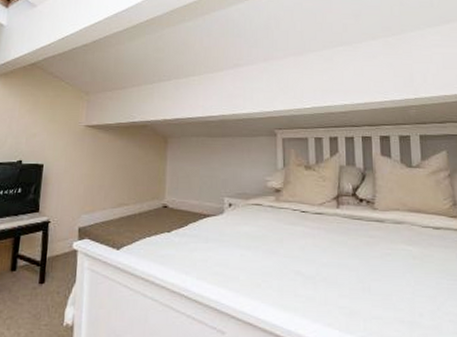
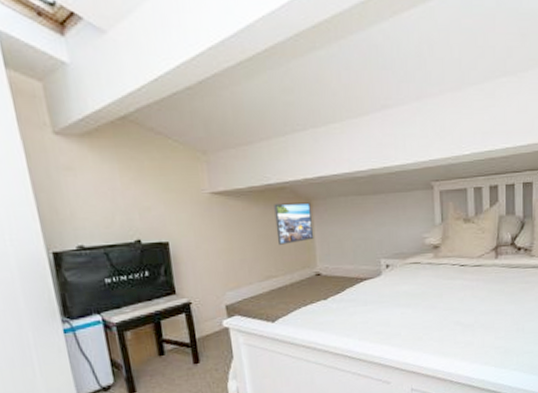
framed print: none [133,138,167,176] -> present [274,202,314,245]

